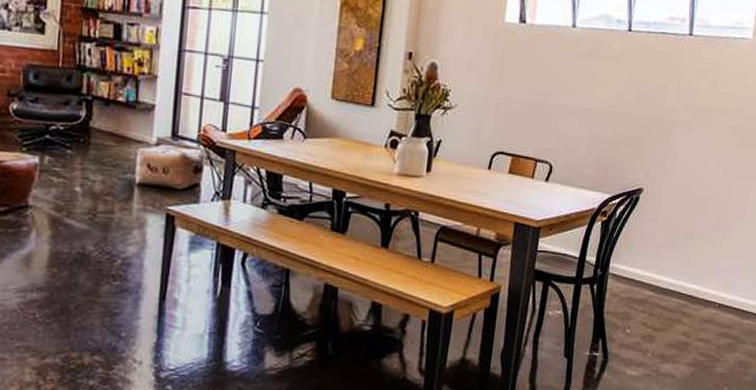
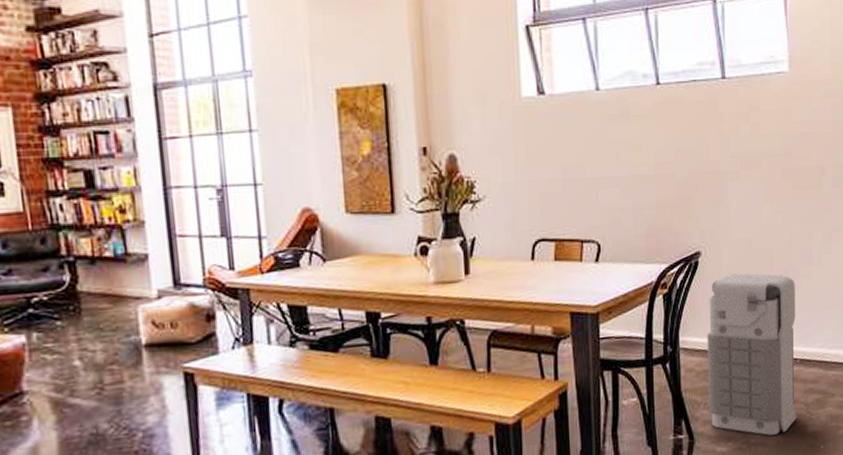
grenade: none [626,213,726,369] -> present [707,273,797,436]

